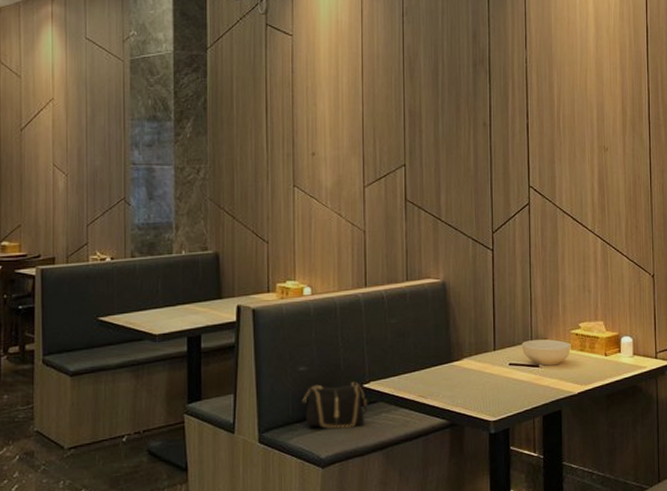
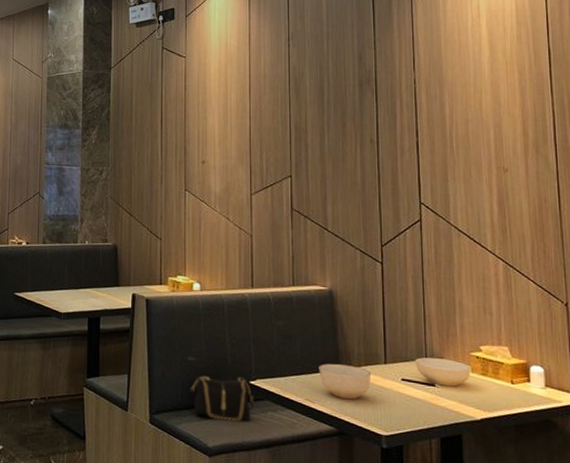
bowl: none [431,355,482,391] -> present [319,363,372,400]

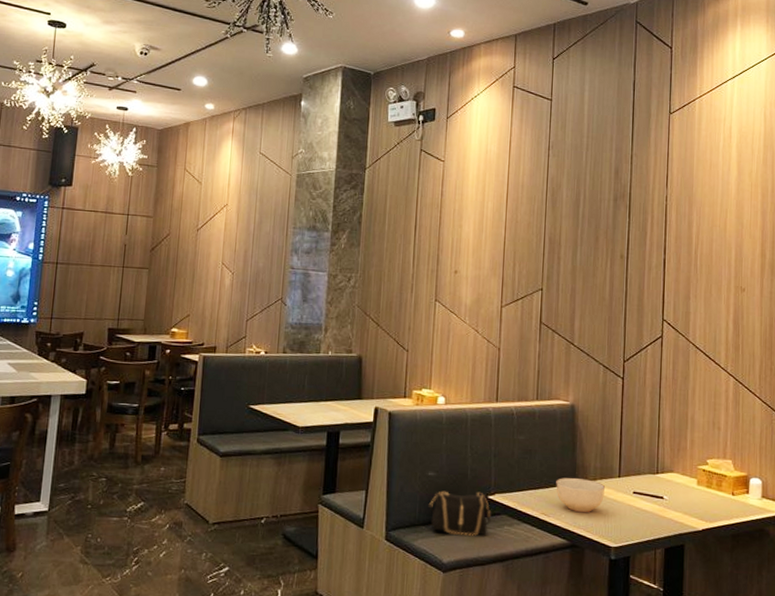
bowl: present [415,357,471,387] -> none [646,471,697,499]

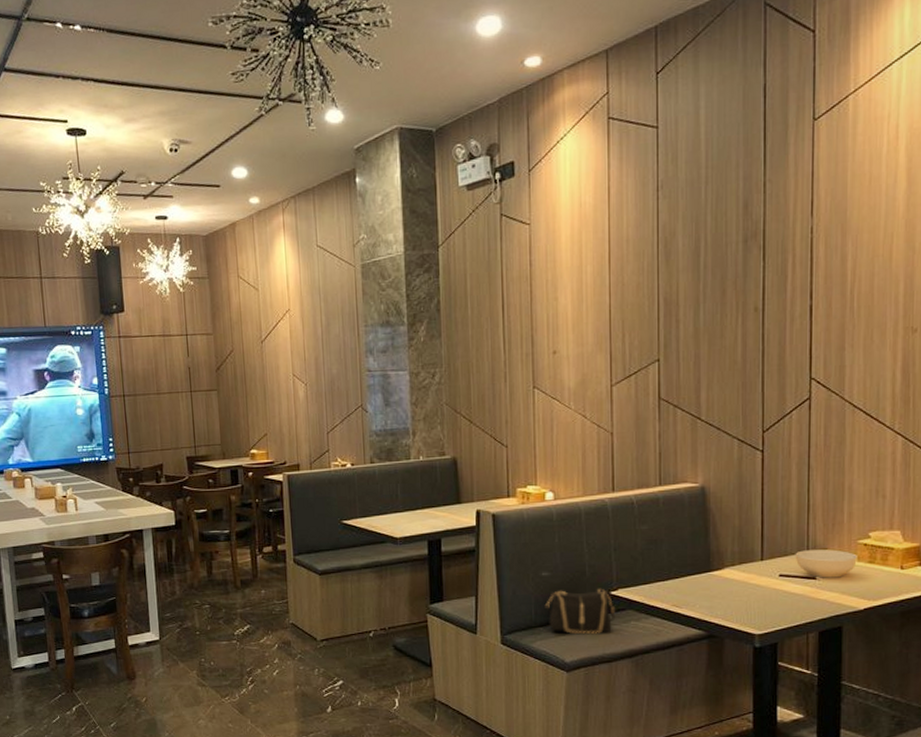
bowl: present [556,477,606,513] -> none [687,564,746,602]
bowl: none [646,471,697,499] -> present [795,549,857,578]

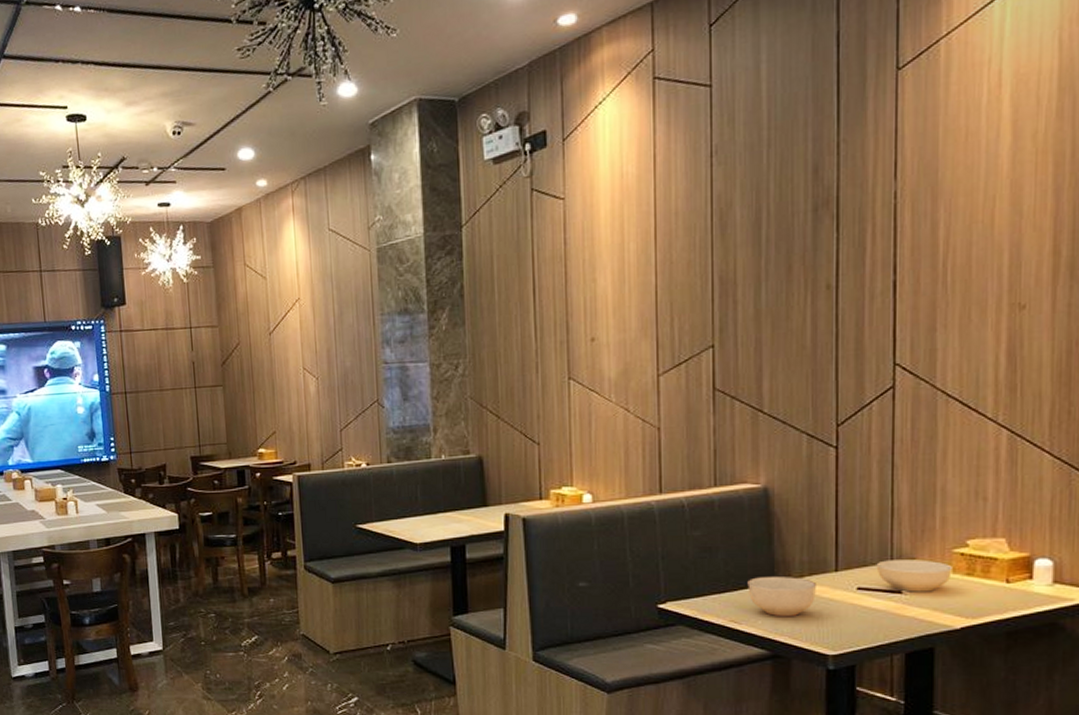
handbag: present [544,589,616,635] -> none [582,602,664,652]
bowl: none [687,564,746,602] -> present [747,575,818,617]

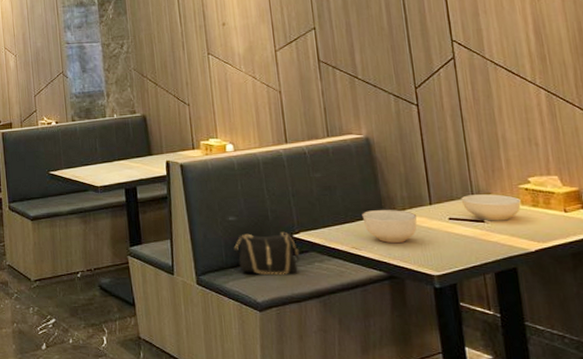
handbag: none [582,602,664,652] -> present [233,232,301,276]

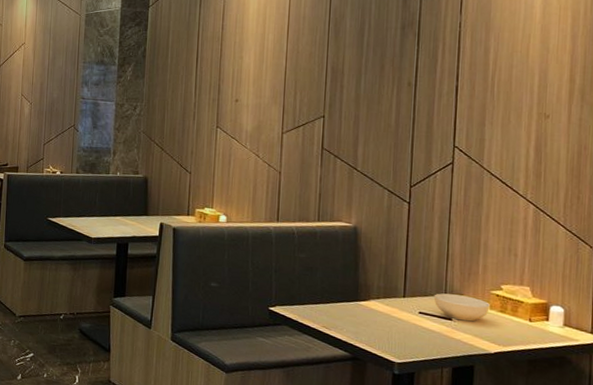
handbag: present [233,232,301,276] -> none [211,300,273,343]
bowl: present [362,209,418,244] -> none [337,294,390,329]

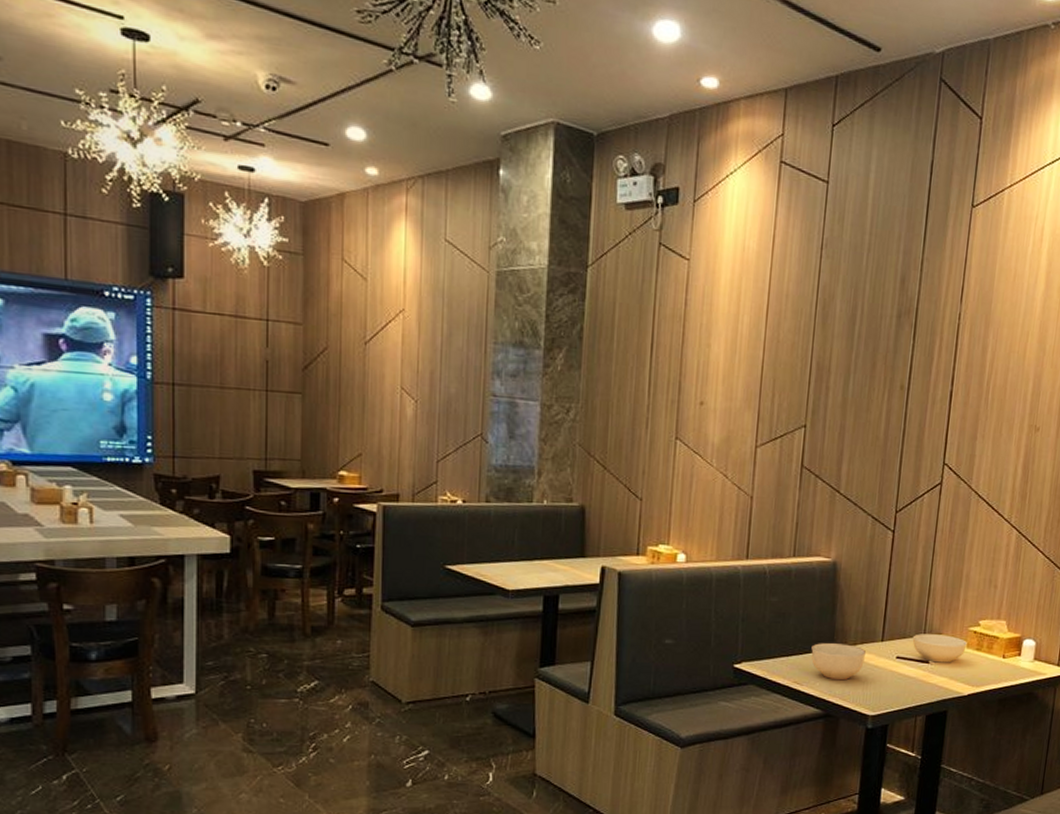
bowl: none [337,294,390,329] -> present [811,642,867,681]

